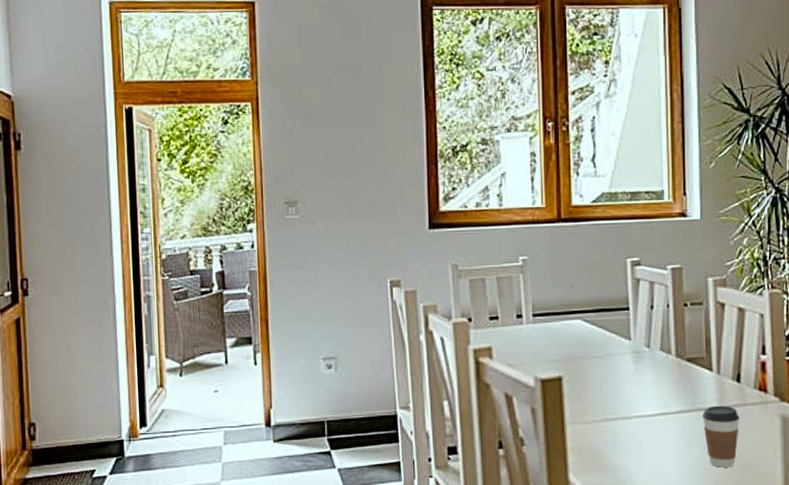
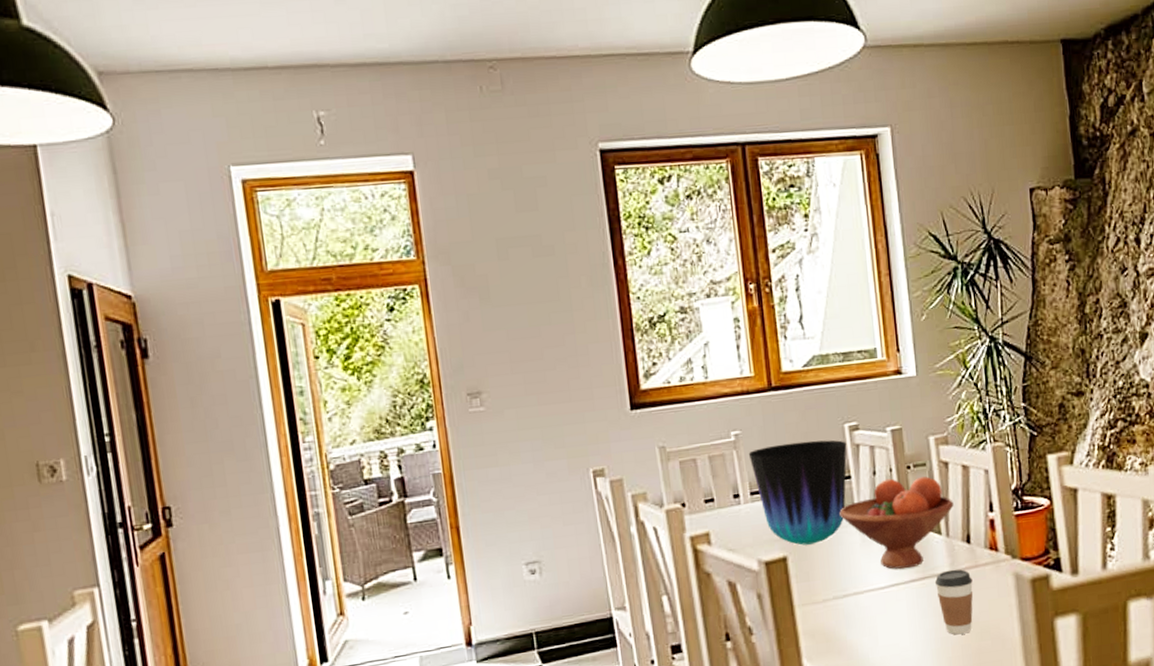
vase: none [534,271,628,368] -> present [748,440,847,545]
fruit bowl: none [615,313,727,400] -> present [839,476,954,569]

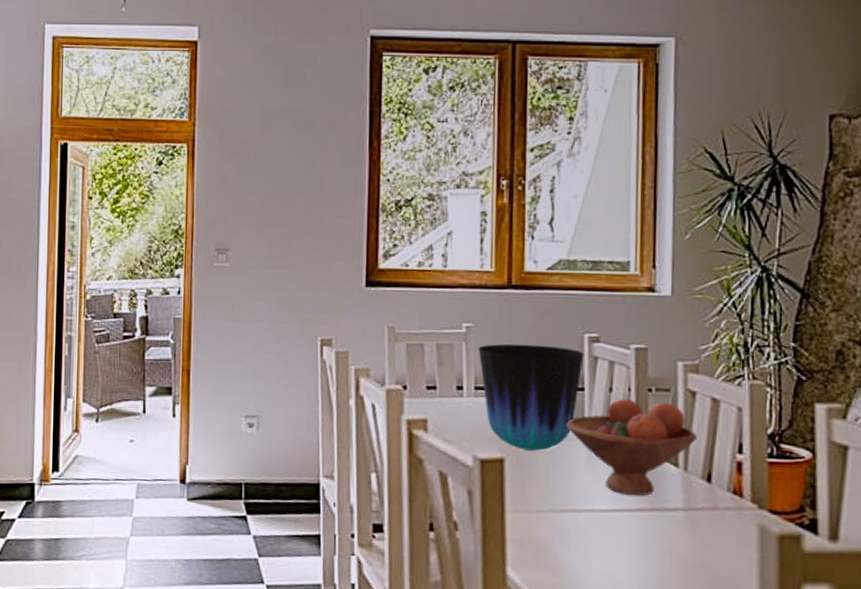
coffee cup: present [935,569,973,635] -> none [665,507,708,579]

